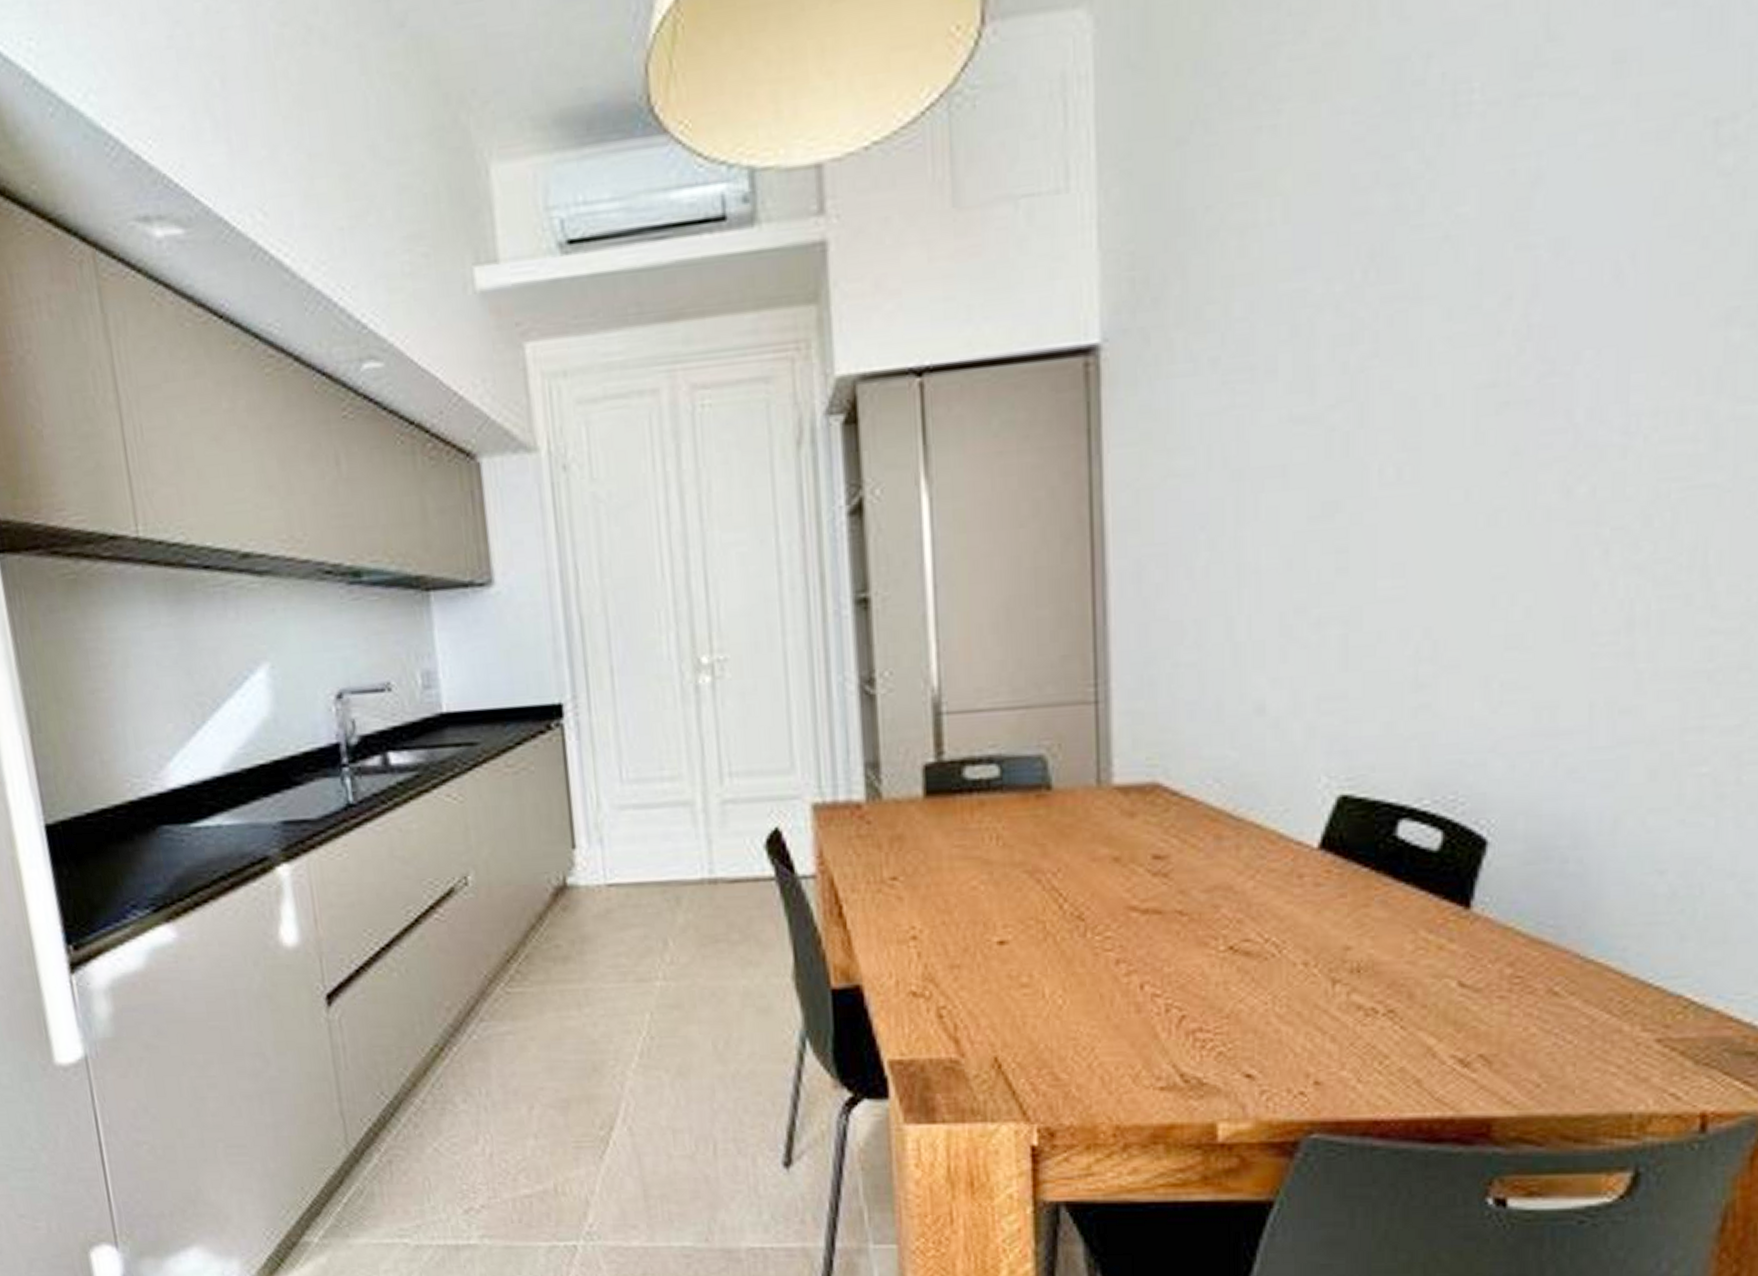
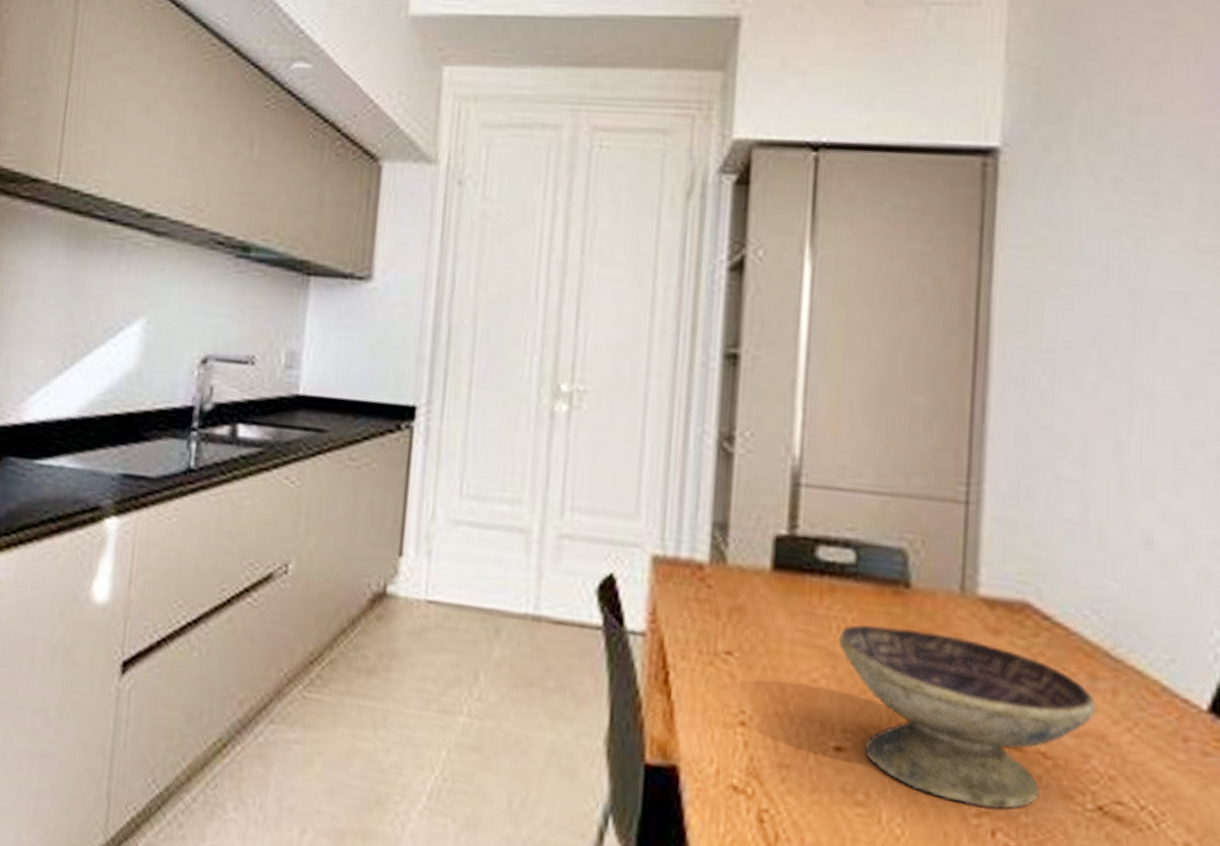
decorative bowl: none [992,825,1224,968] -> present [839,625,1097,811]

